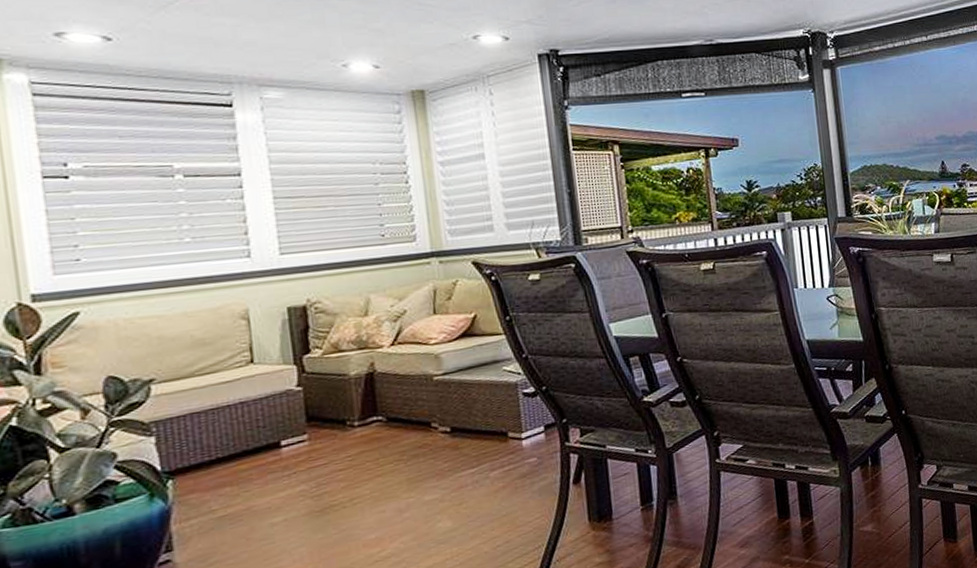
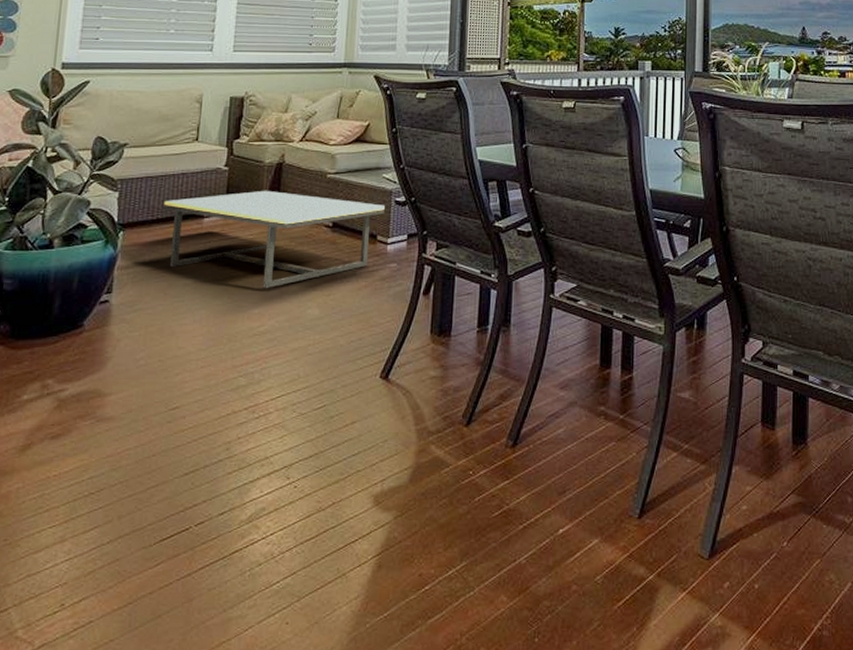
coffee table: none [222,399,512,510] -> present [163,190,385,288]

